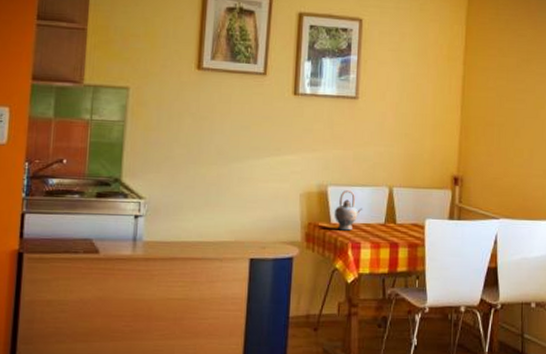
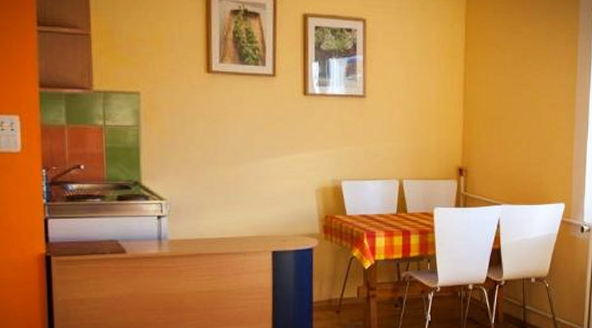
teapot: present [335,190,363,231] -> none [350,184,376,221]

